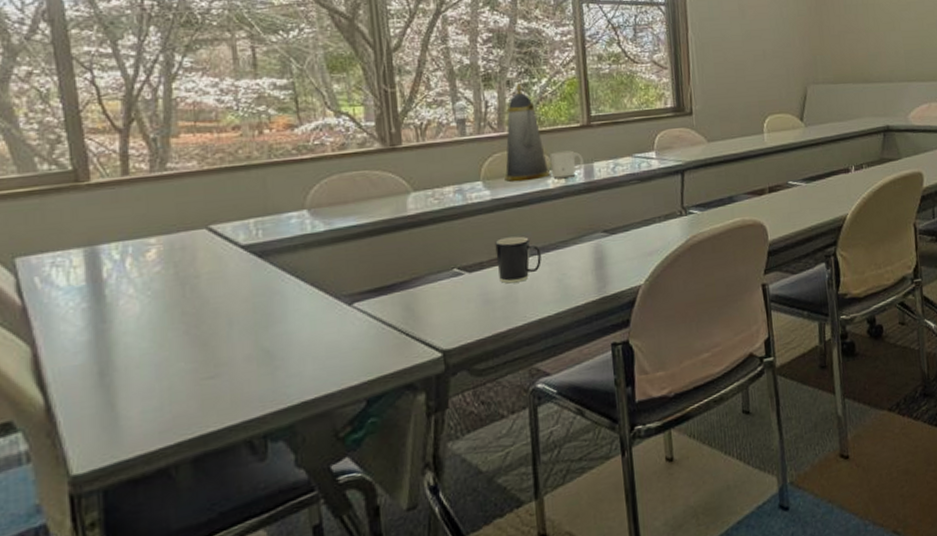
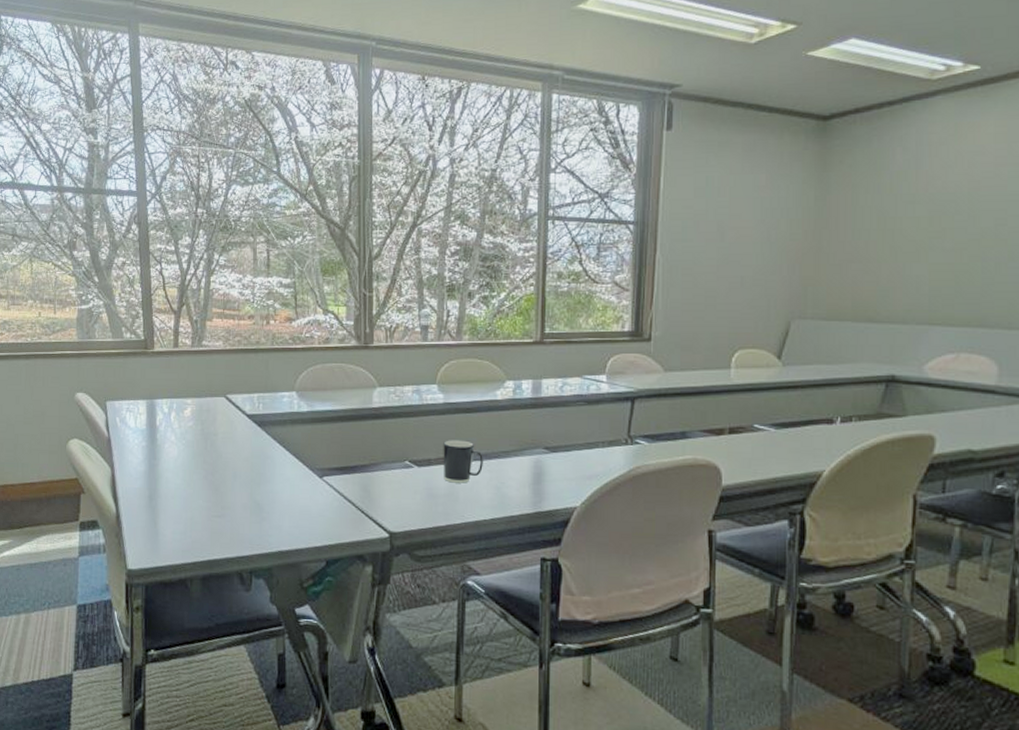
coffee pot: present [504,82,550,182] -> none [457,295,499,390]
mug: present [549,150,584,178] -> none [501,364,532,390]

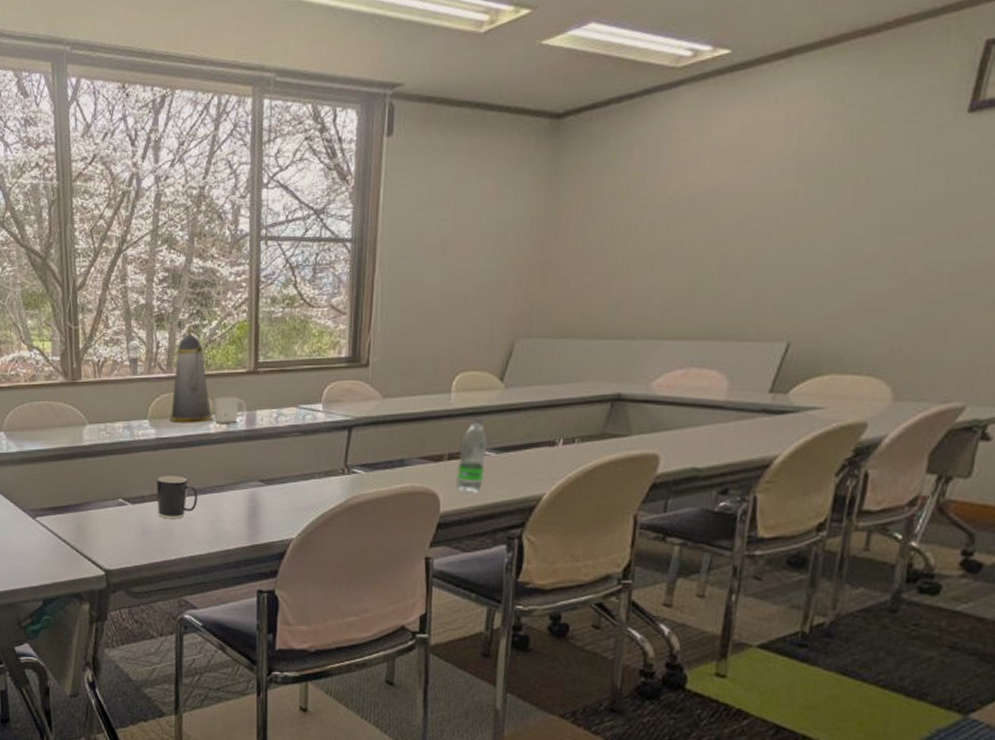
coffee pot: none [457,295,499,390] -> present [169,324,212,423]
mug: none [501,364,532,390] -> present [214,396,246,423]
bottle: none [738,395,767,468] -> present [456,419,488,494]

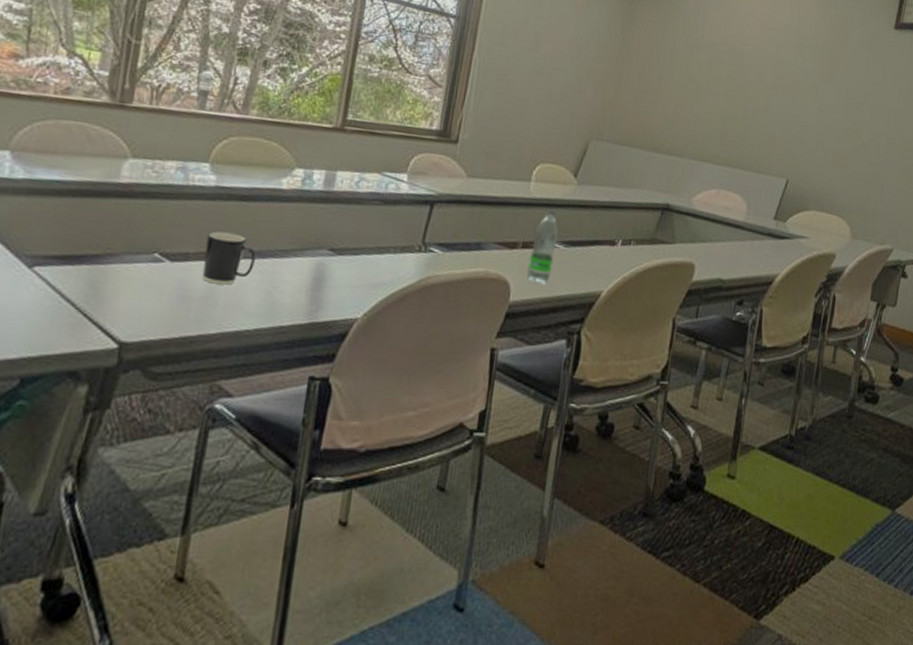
coffee pot: present [169,324,212,423] -> none [235,65,288,176]
mug: present [214,396,246,423] -> none [288,149,327,181]

